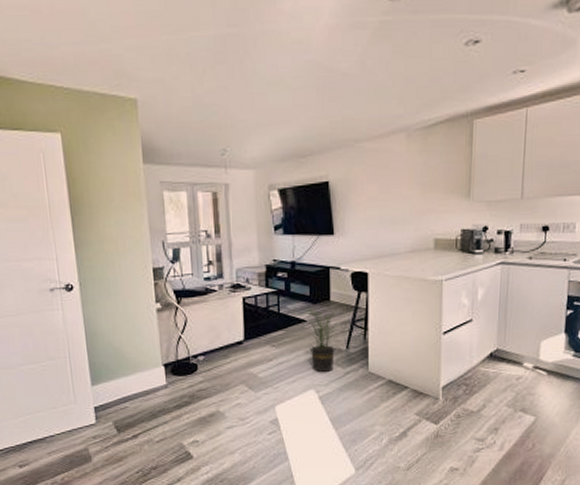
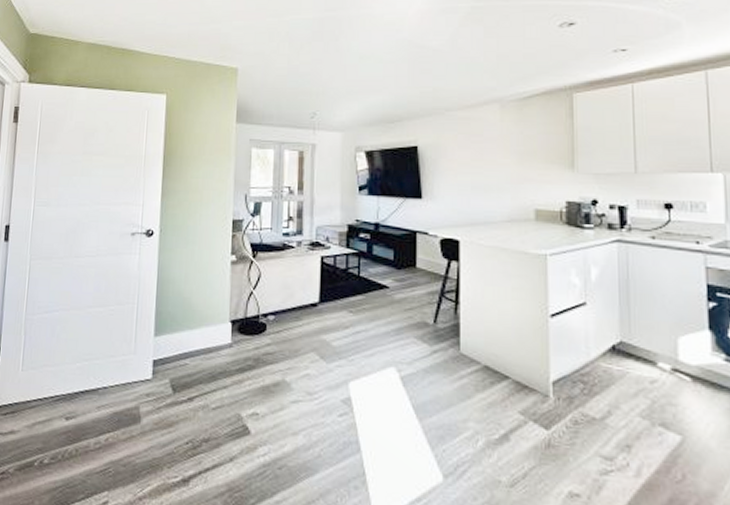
potted plant: present [307,307,337,372] -> none [390,272,424,348]

